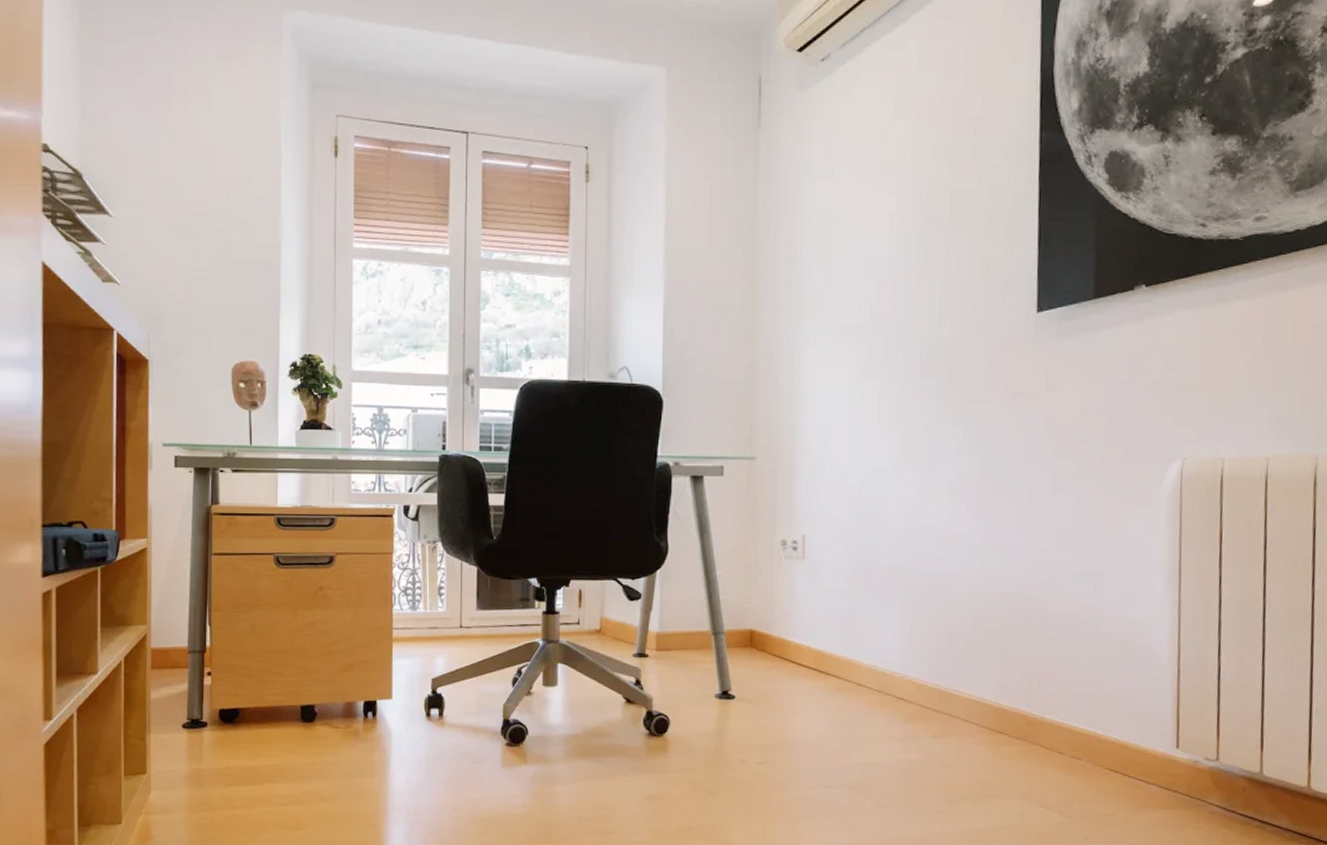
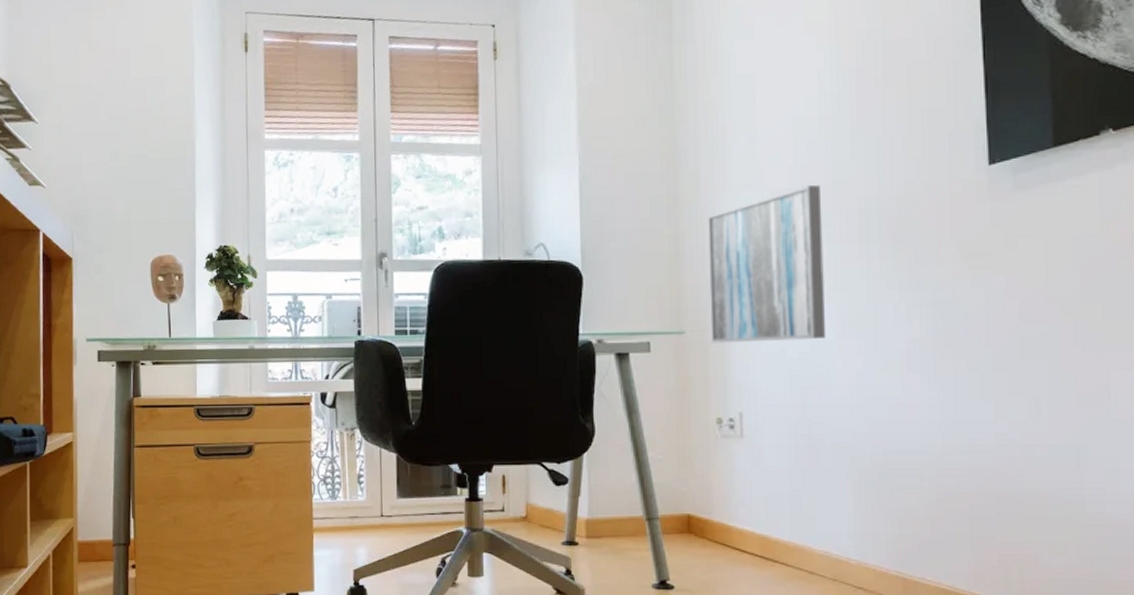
wall art: none [780,322,887,470] -> present [708,184,827,343]

